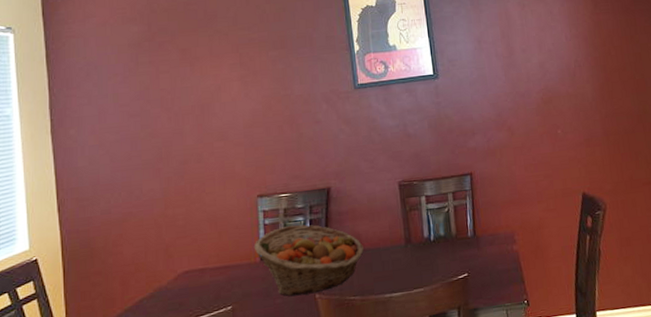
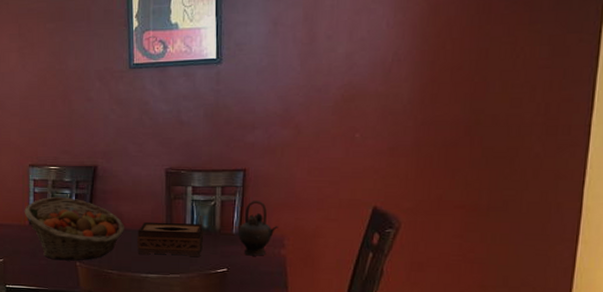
tissue box: none [377,232,443,274] -> present [137,221,204,258]
teapot: none [473,200,508,257] -> present [238,200,278,256]

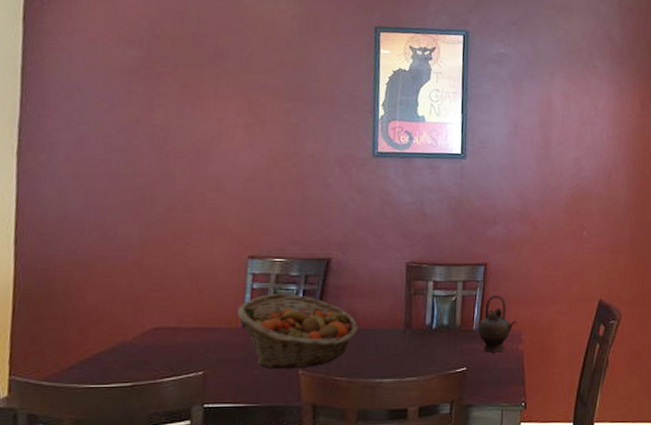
tissue box: present [137,221,204,258] -> none [372,320,444,357]

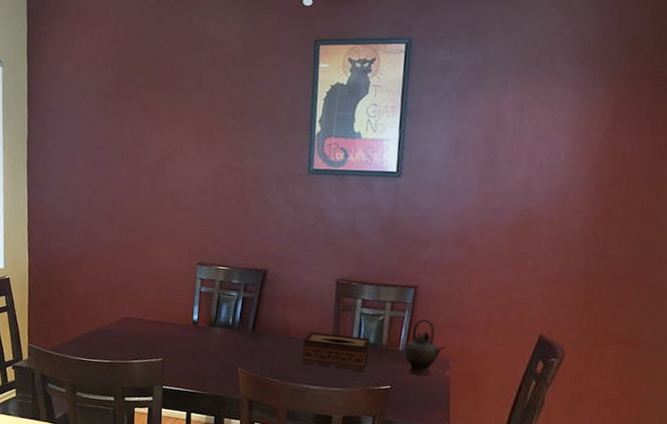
fruit basket: present [236,293,358,369] -> none [188,298,290,367]
tissue box: none [372,320,444,357] -> present [301,331,371,372]

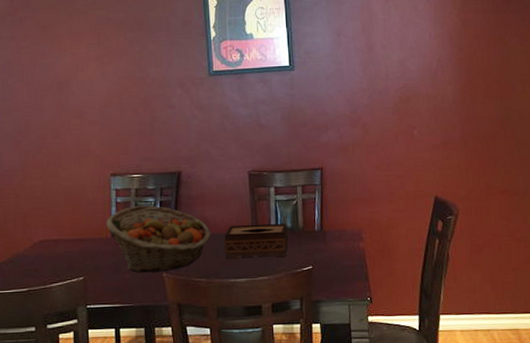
fruit basket: none [188,298,290,367] -> present [105,205,211,273]
teapot: present [404,318,445,376] -> none [320,196,356,252]

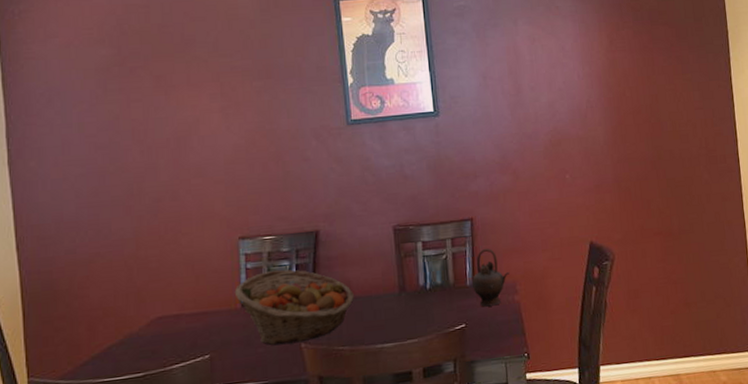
tissue box: present [224,224,289,259] -> none [368,280,439,323]
teapot: none [320,196,356,252] -> present [472,248,509,307]

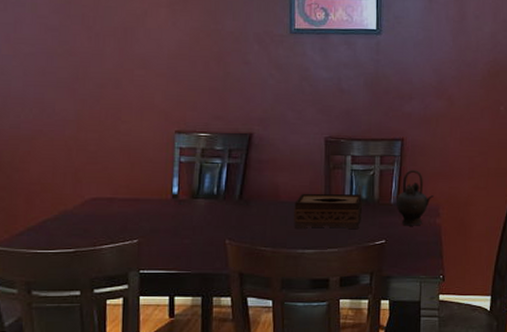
fruit basket: present [234,269,354,346] -> none [166,166,280,239]
tissue box: none [368,280,439,323] -> present [294,193,363,230]

